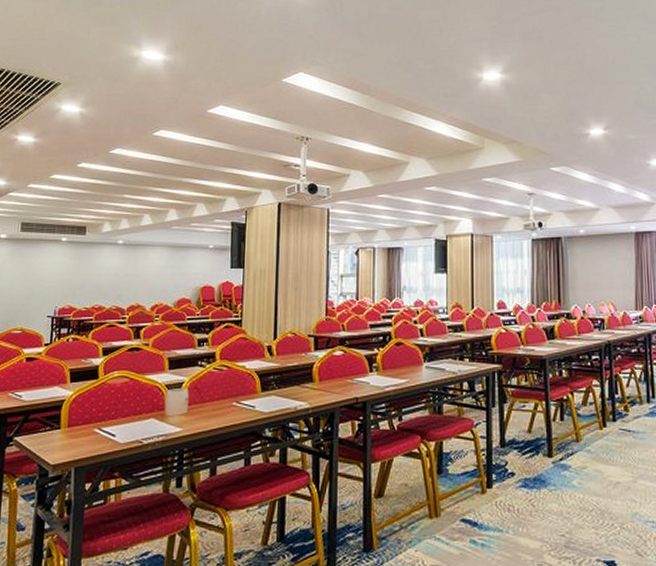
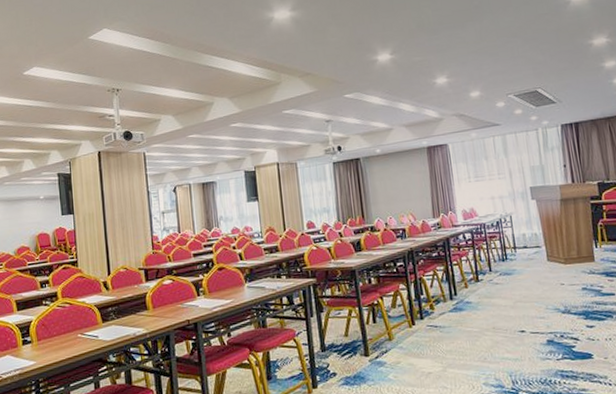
mug: present [164,388,189,417] -> none [16,326,39,353]

